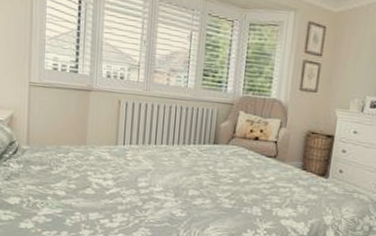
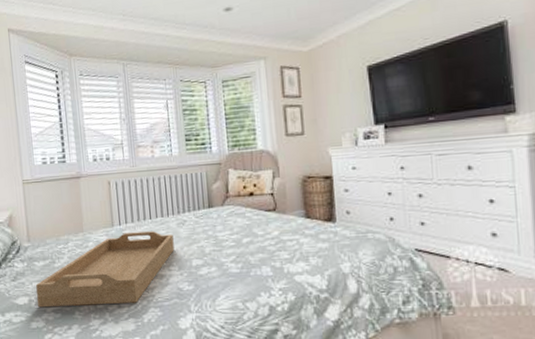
serving tray: none [29,153,175,221] -> present [36,231,175,308]

